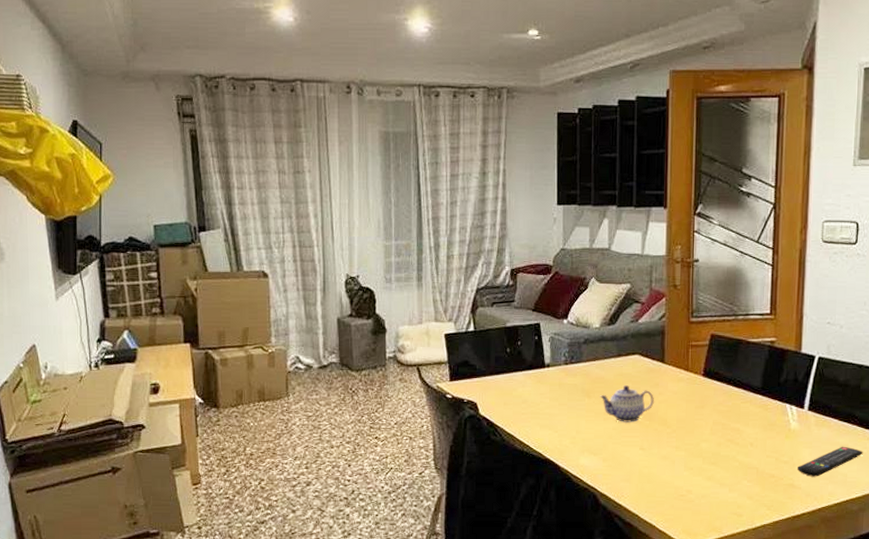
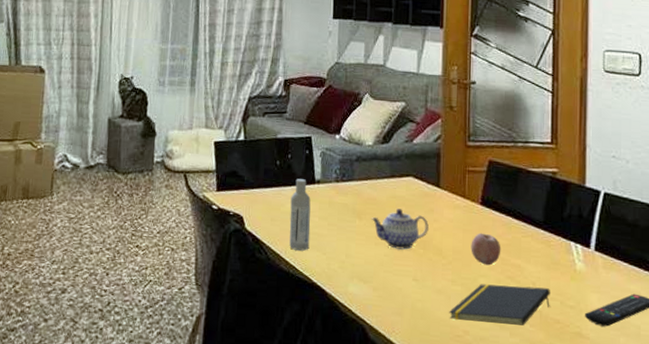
bottle: none [522,364,542,430] -> present [289,179,311,251]
notepad: none [674,447,766,482] -> present [449,284,550,326]
fruit: none [693,402,722,431] -> present [471,233,501,266]

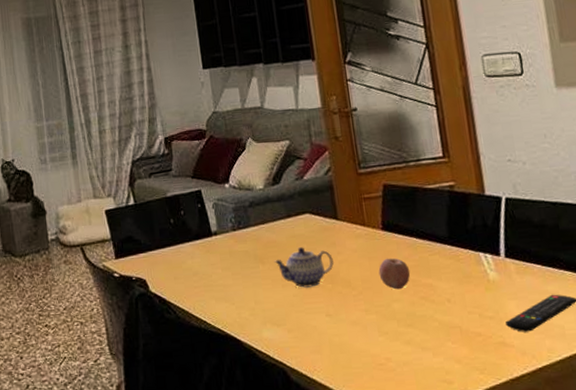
bottle: present [289,179,311,251] -> none [190,233,217,305]
notepad: present [449,284,550,326] -> none [368,303,469,348]

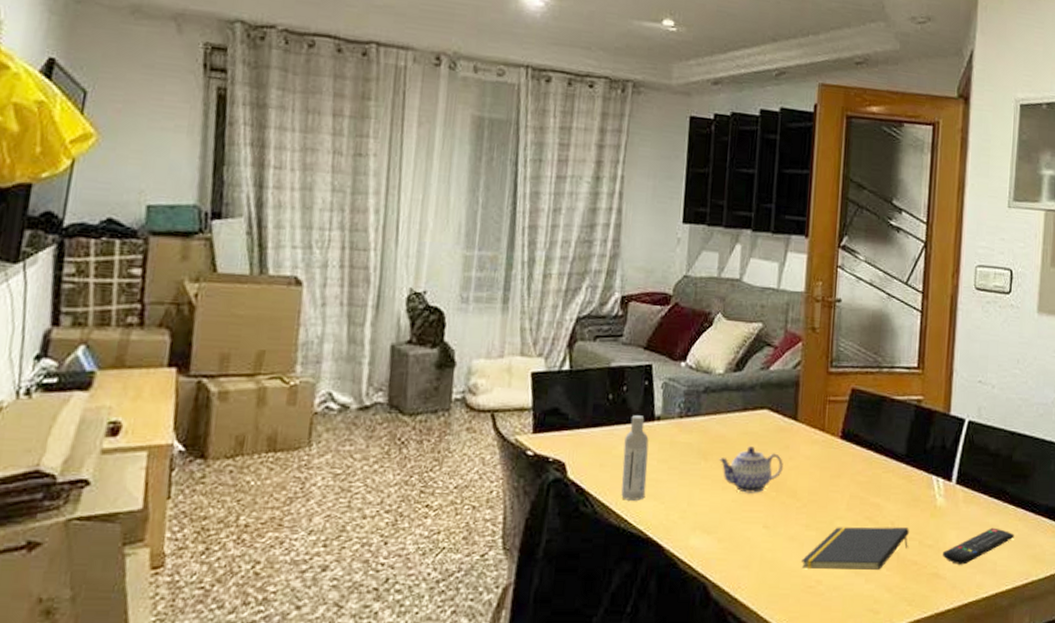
bottle: none [190,233,217,305] -> present [621,415,649,501]
notepad: none [368,303,469,348] -> present [801,526,909,570]
fruit: present [378,258,411,290] -> none [828,470,861,506]

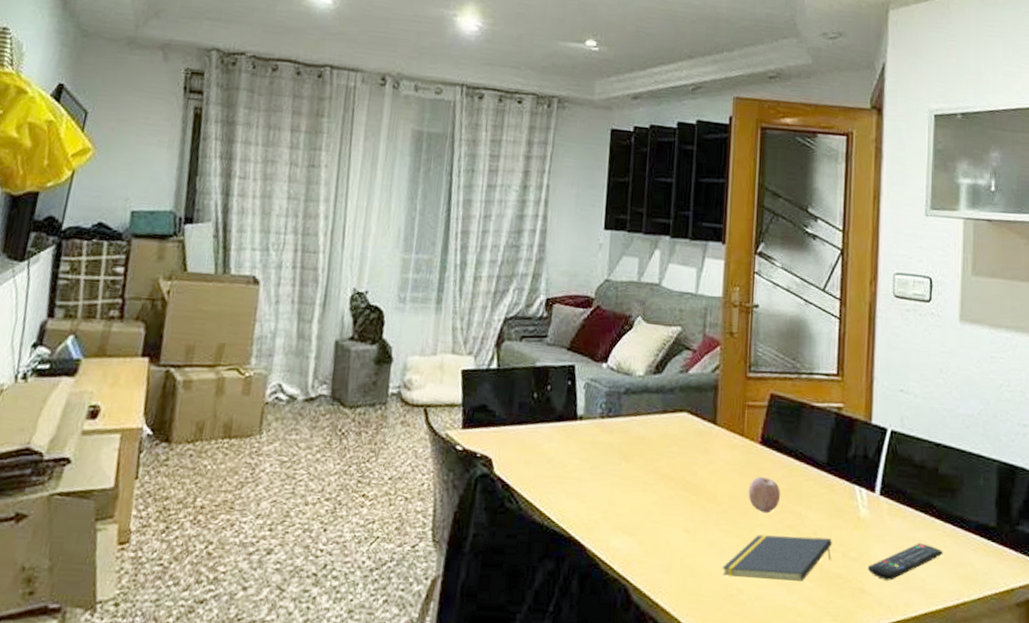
bottle: present [621,415,649,501] -> none [545,414,572,499]
teapot: present [718,446,783,494] -> none [639,449,703,497]
fruit: none [828,470,861,506] -> present [748,476,781,514]

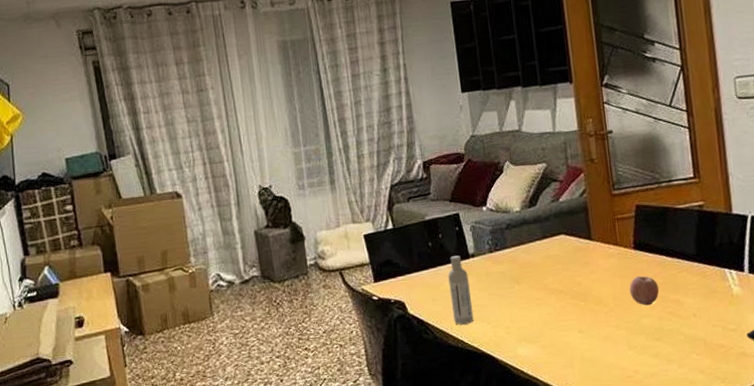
bottle: none [545,414,572,499] -> present [448,255,474,325]
notepad: present [722,534,832,581] -> none [617,316,713,362]

